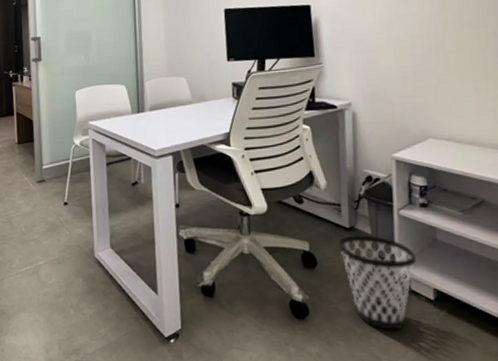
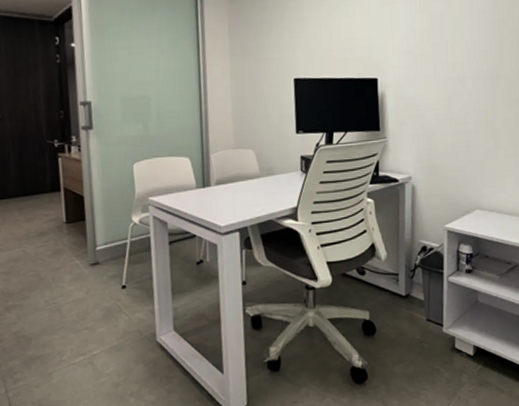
wastebasket: present [338,235,417,330] -> none [395,301,461,386]

